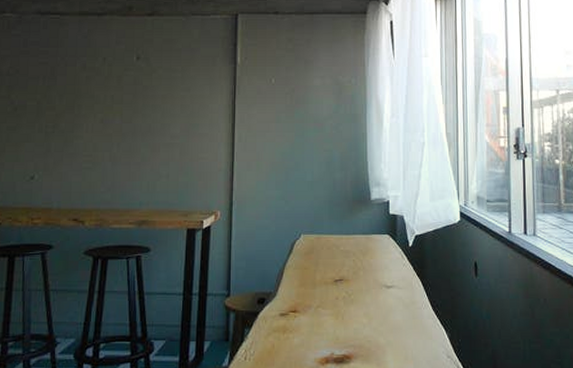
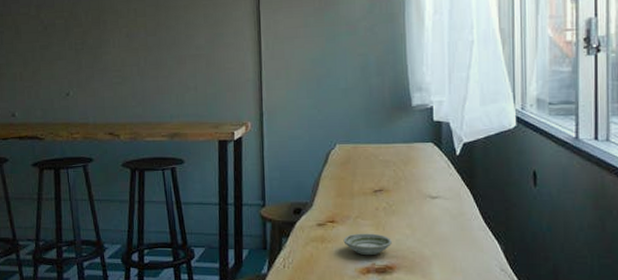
saucer: none [304,323,350,346] -> present [343,233,392,256]

